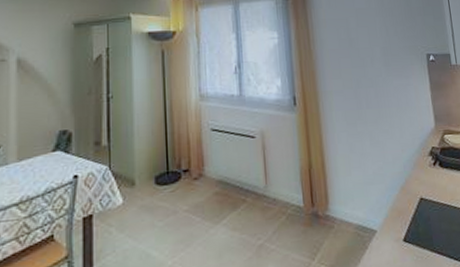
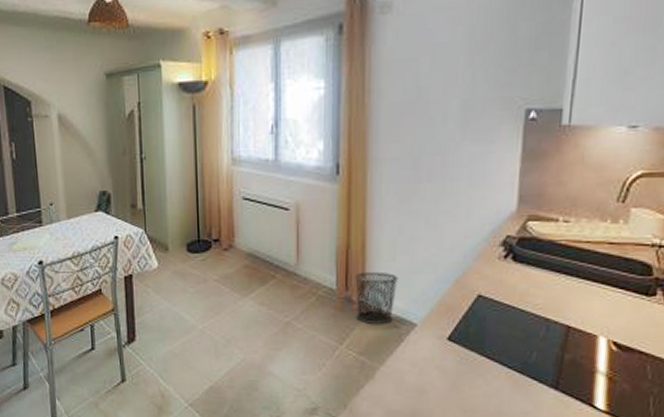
waste bin: none [318,186,356,236] -> present [354,271,399,324]

